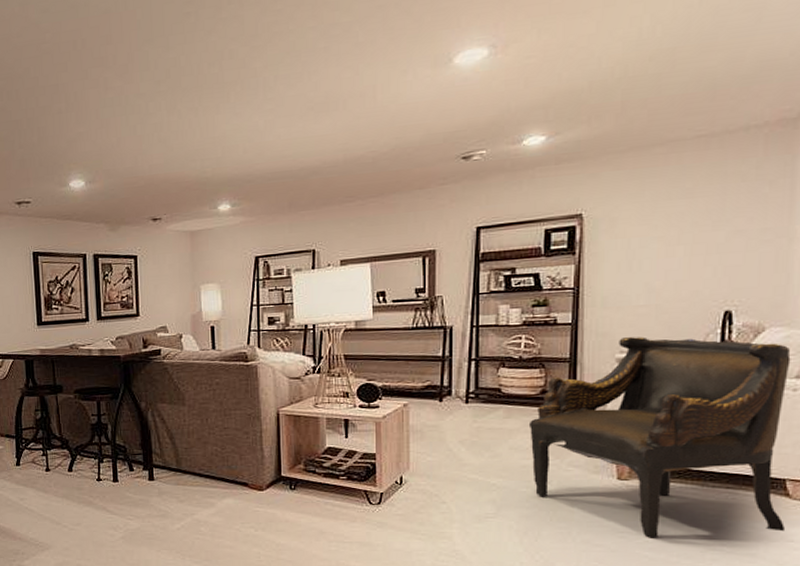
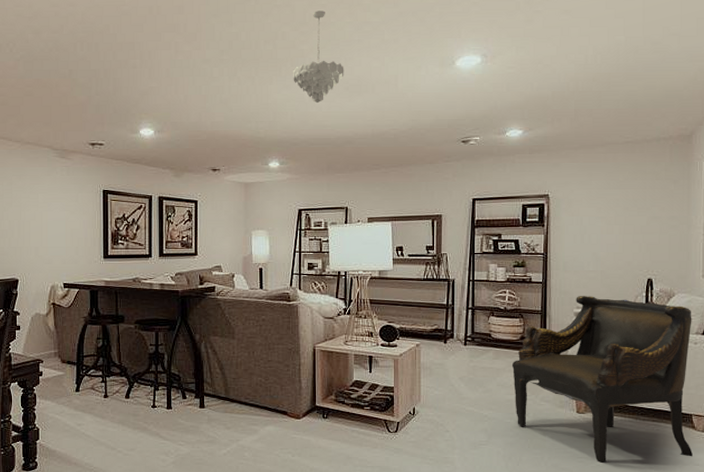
pendant light: none [244,17,308,131] -> present [293,11,344,104]

